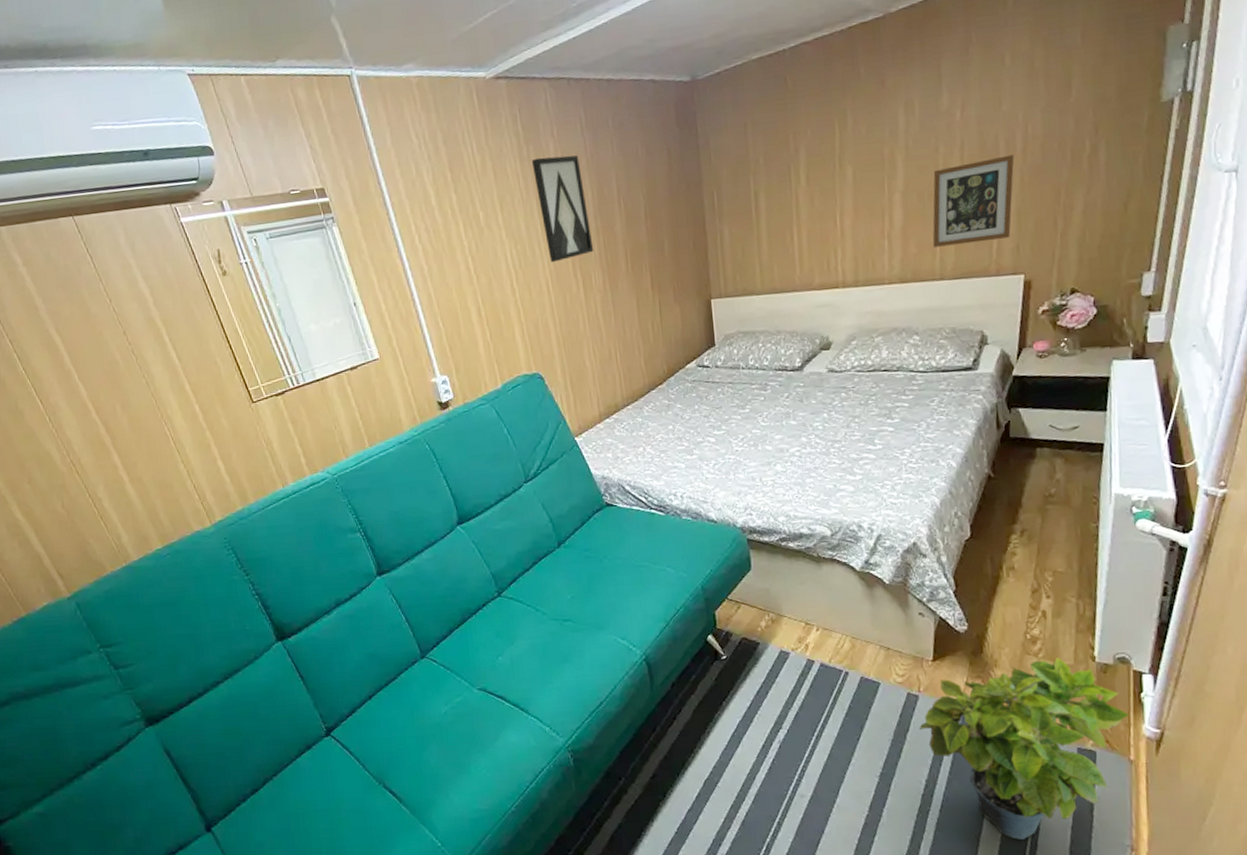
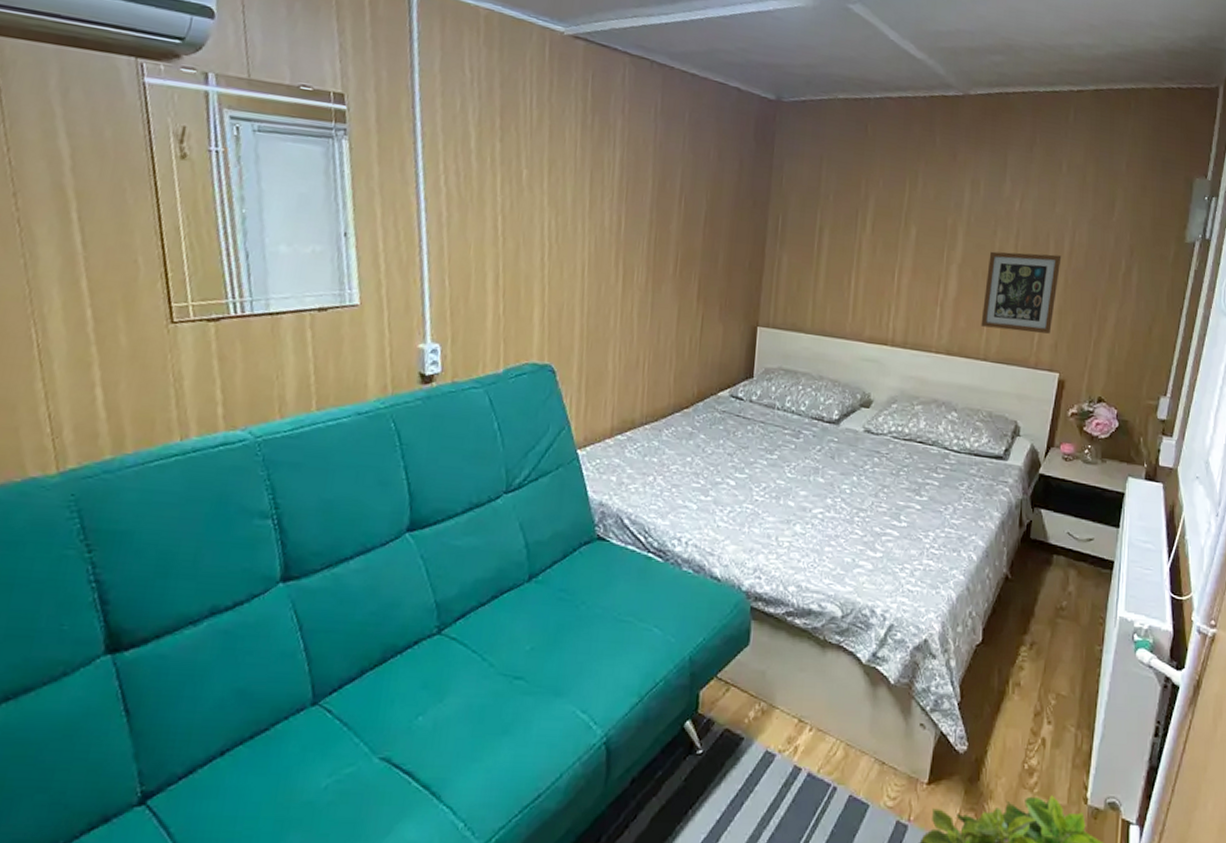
wall art: present [531,155,594,263] -> none [591,130,646,246]

